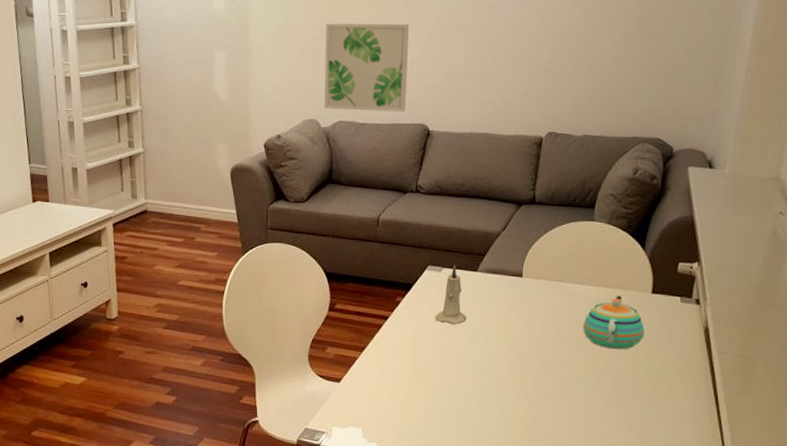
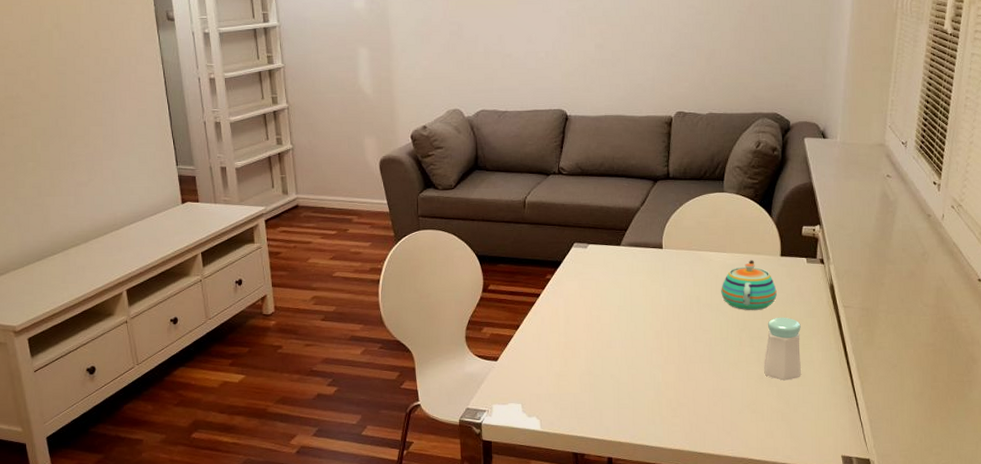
wall art: present [324,23,409,112] -> none [463,16,544,99]
candle: present [434,264,467,325] -> none [583,240,614,298]
salt shaker: none [624,358,669,426] -> present [764,317,801,381]

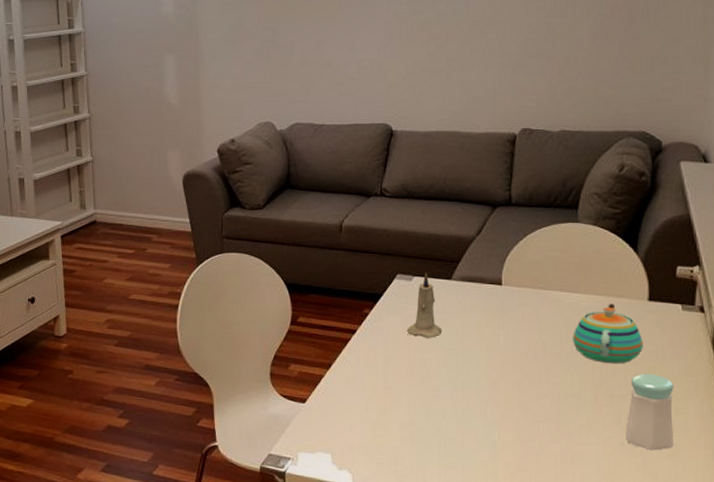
candle: none [583,240,614,298] -> present [406,272,442,338]

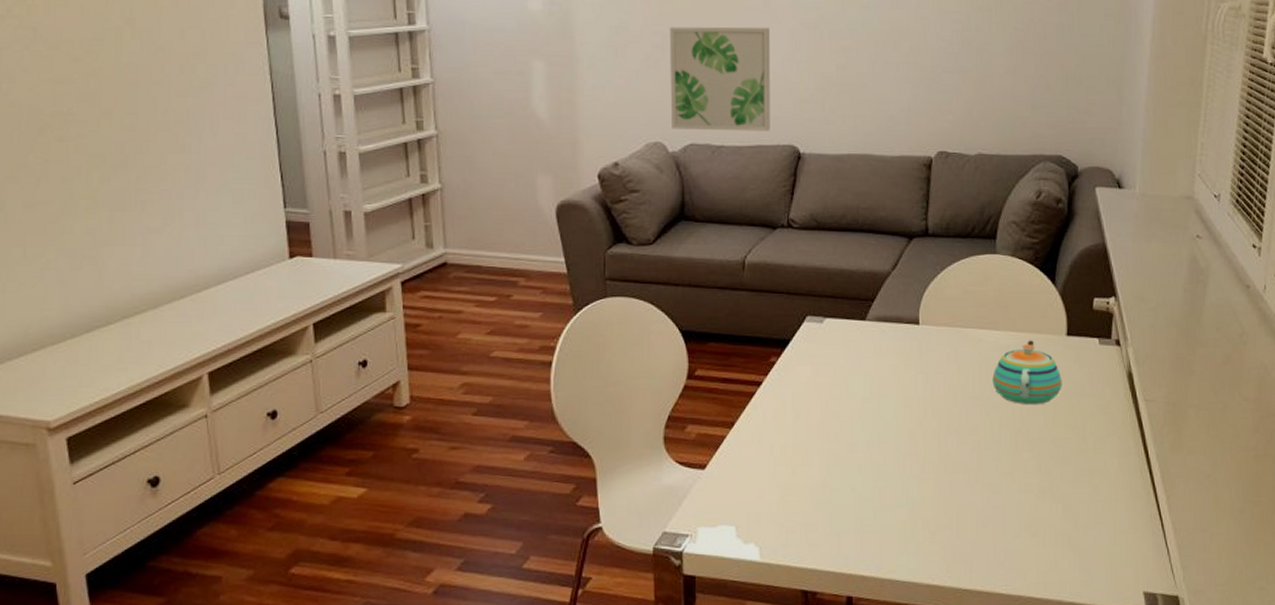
wall art: none [278,20,366,112] -> present [669,27,770,131]
candle: present [406,272,442,338] -> none [817,312,857,387]
salt shaker: present [626,373,674,451] -> none [1046,413,1093,495]

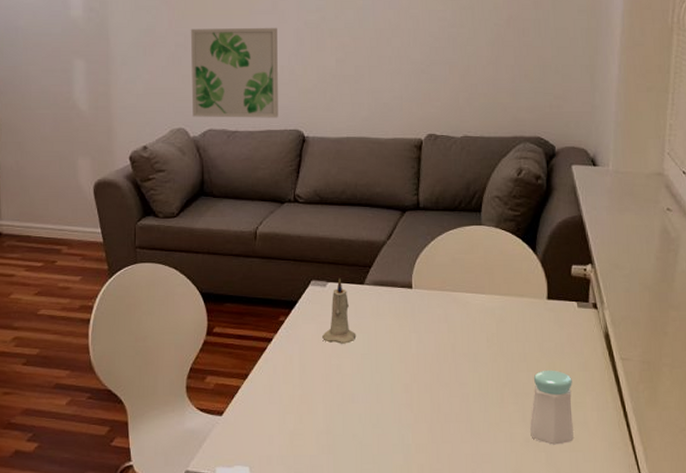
candle: none [817,312,857,387] -> present [321,277,357,344]
teapot: present [992,340,1062,405] -> none [479,303,544,362]
salt shaker: none [1046,413,1093,495] -> present [530,370,574,445]

